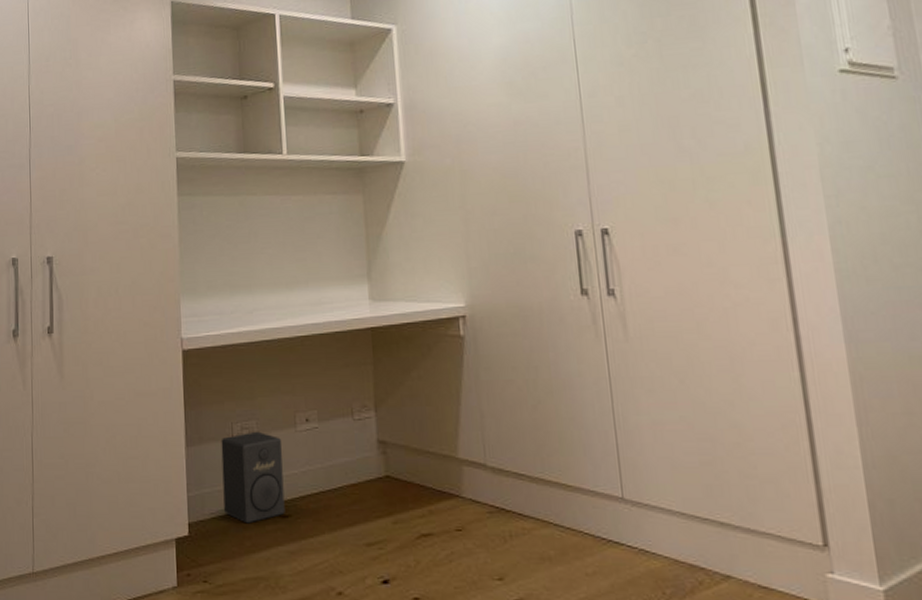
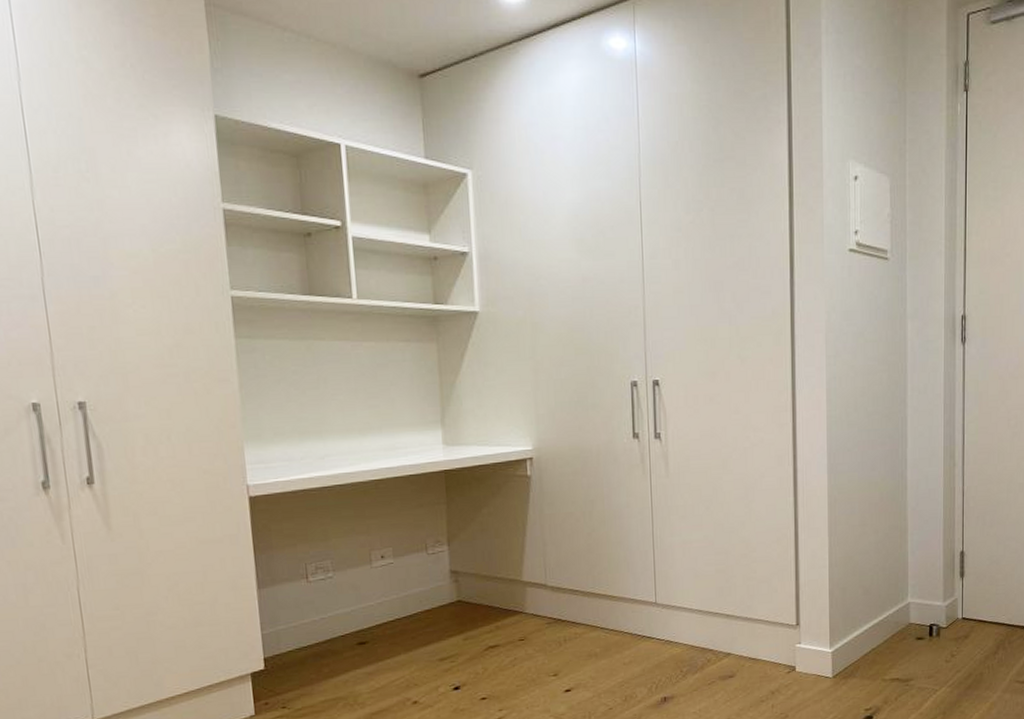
speaker: present [221,431,285,524] -> none [294,569,362,653]

